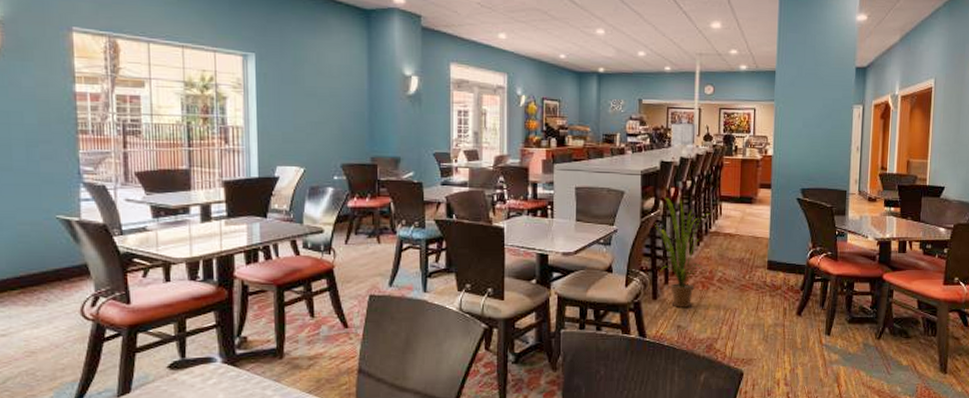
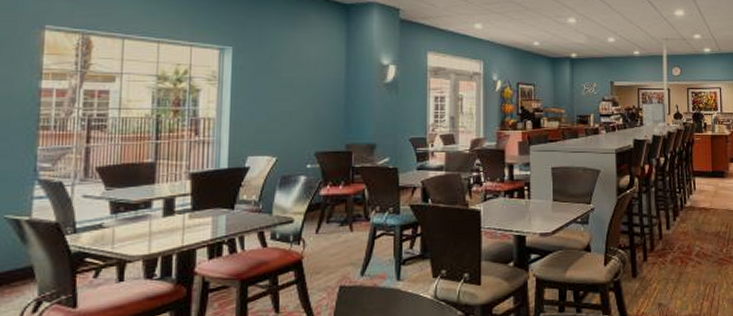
house plant: present [654,197,712,307] -> none [630,174,686,285]

